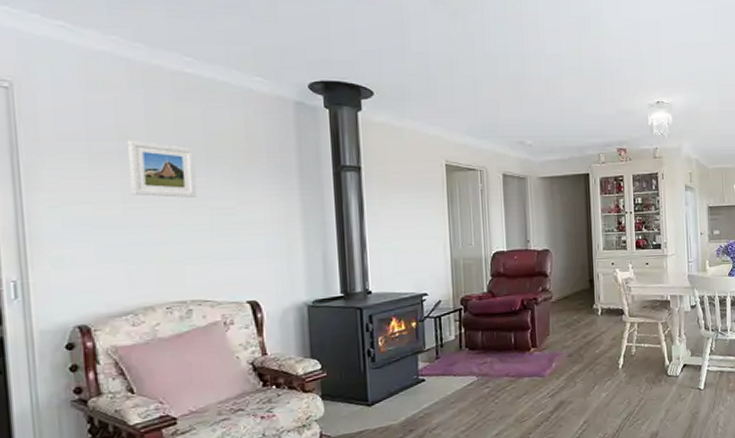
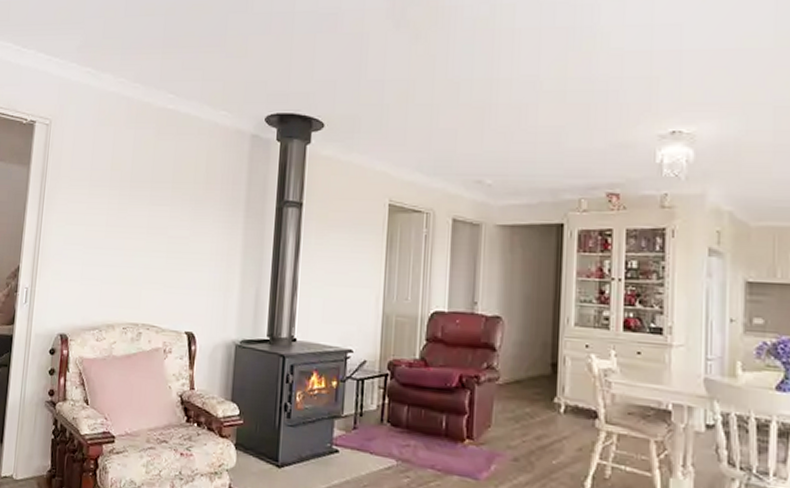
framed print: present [126,140,197,198] -> none [113,170,164,225]

